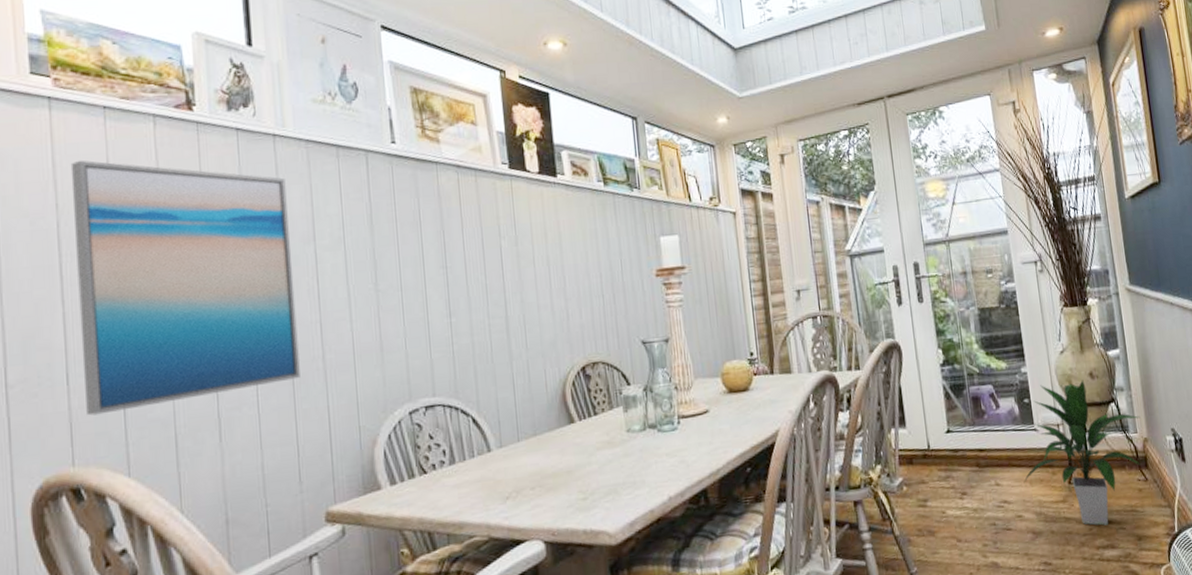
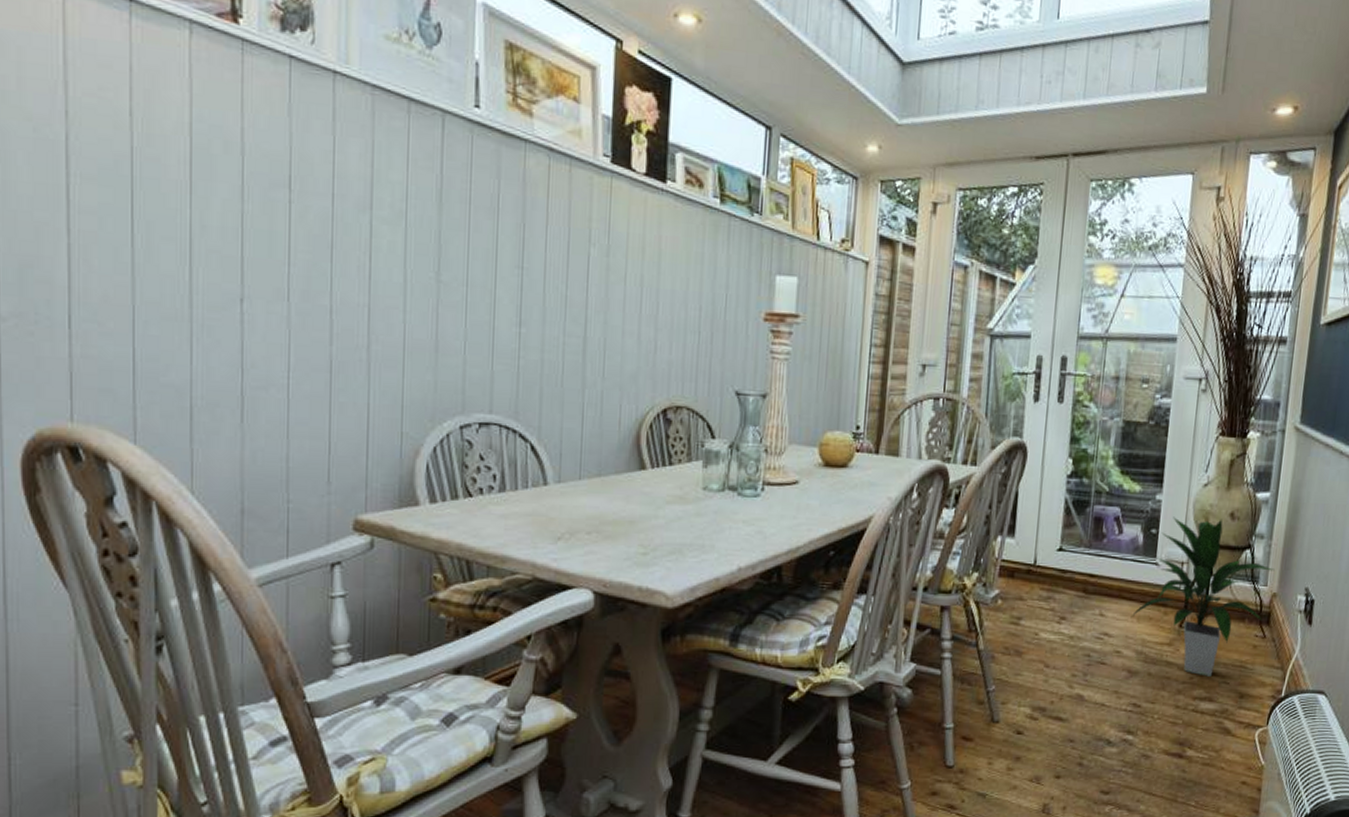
wall art: present [70,160,300,416] -> none [85,61,343,369]

